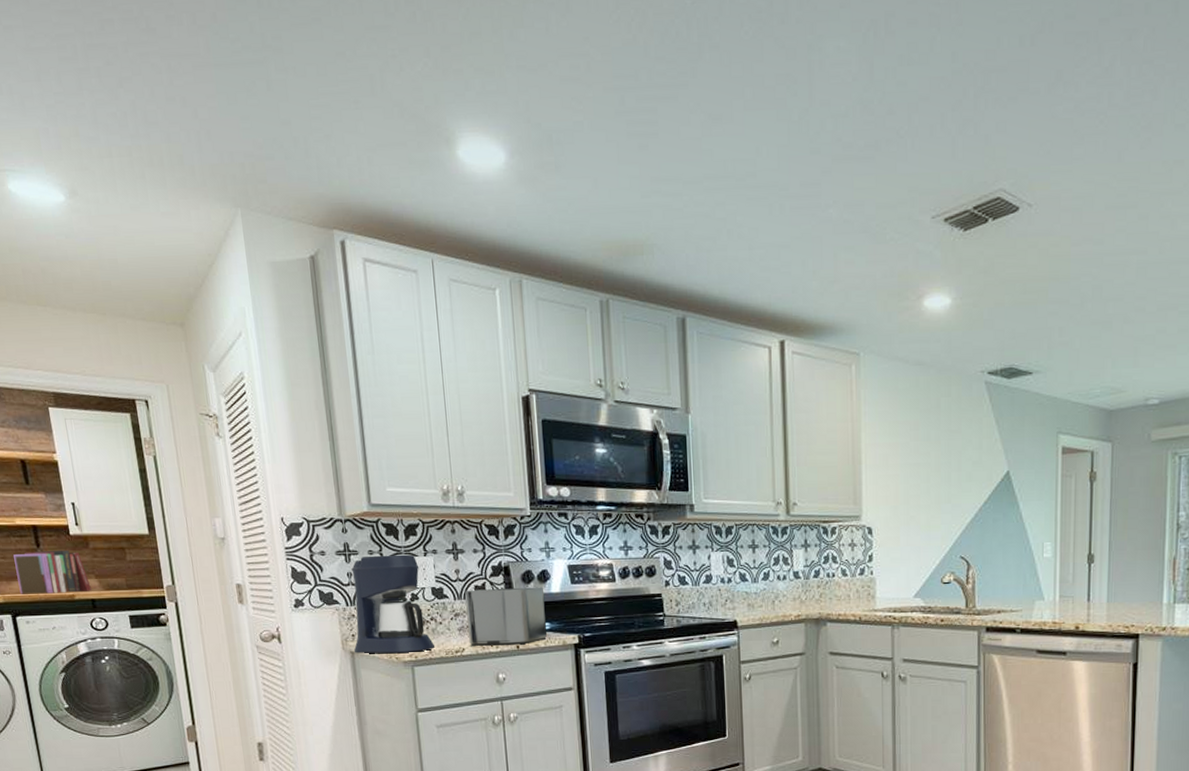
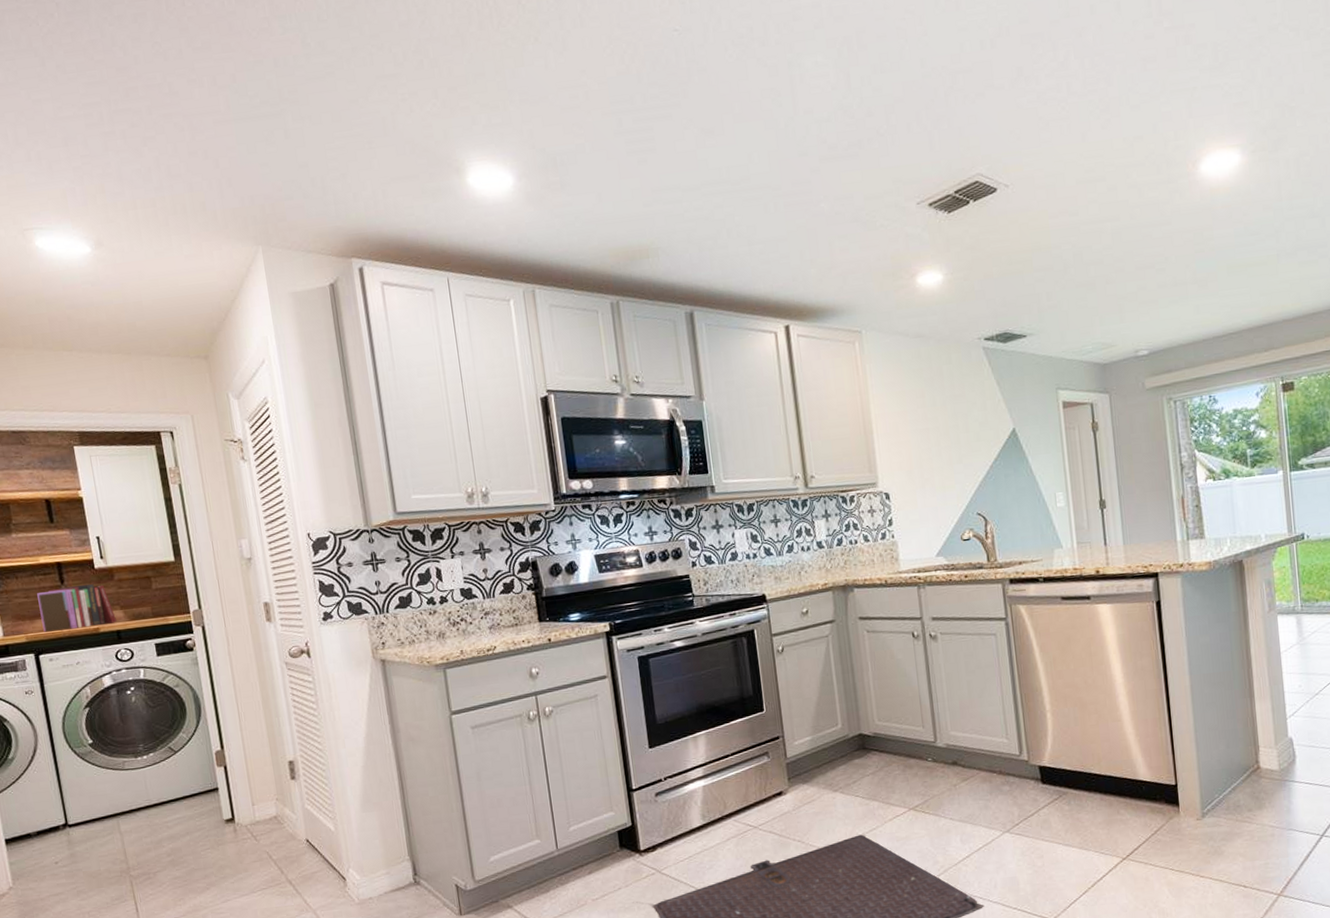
coffee maker: present [351,554,436,654] -> none [379,558,467,661]
toaster: present [465,587,548,647] -> none [494,578,579,645]

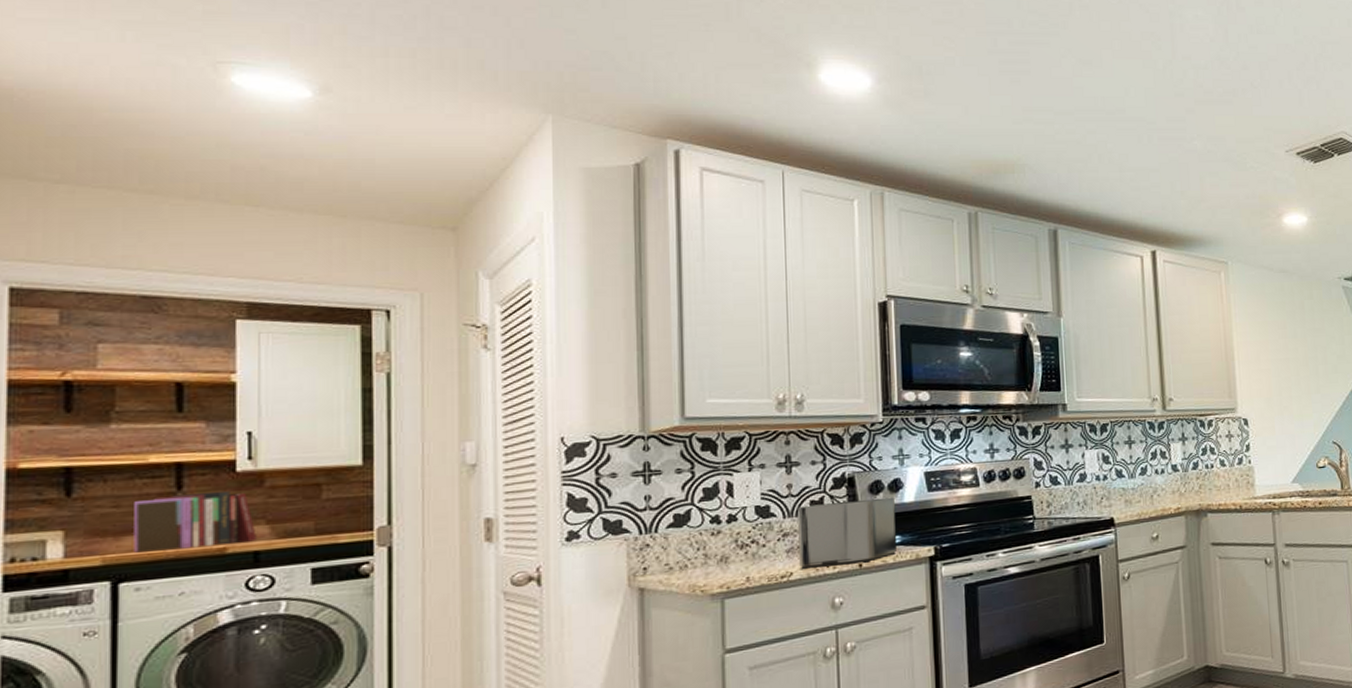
toaster: none [494,578,579,645] -> present [798,497,898,570]

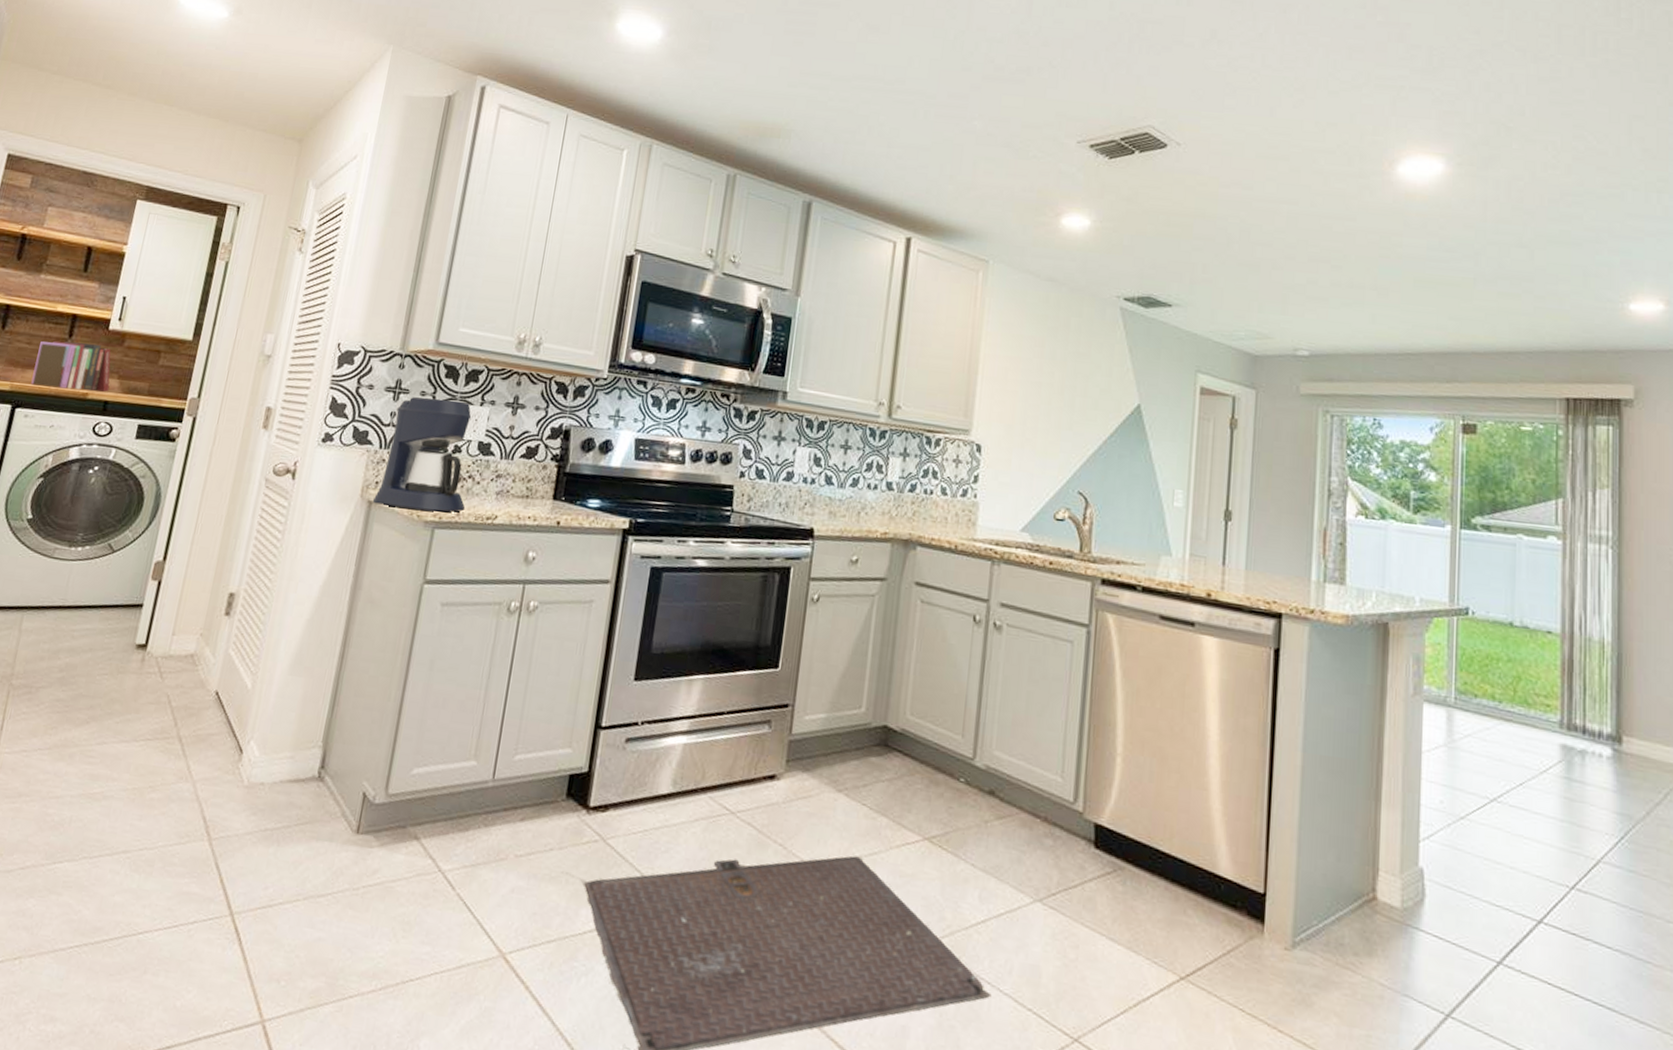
coffee maker: none [645,470,755,590] -> present [373,396,472,513]
toaster: present [798,497,898,570] -> none [504,450,604,523]

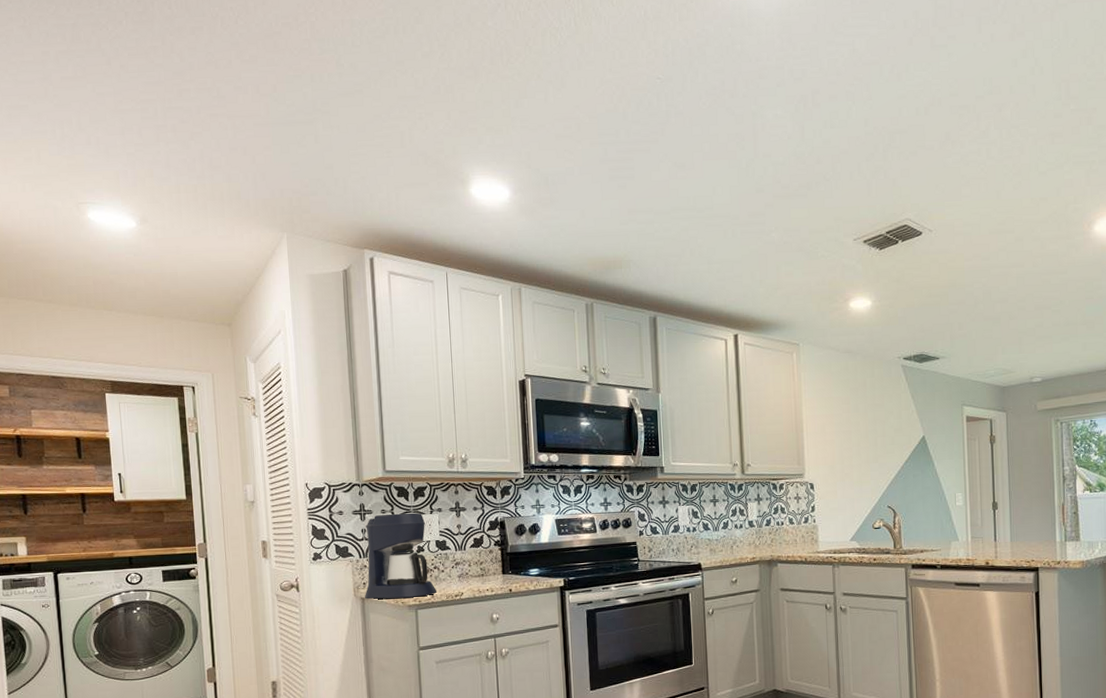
books: present [30,340,111,392] -> none [61,515,130,554]

